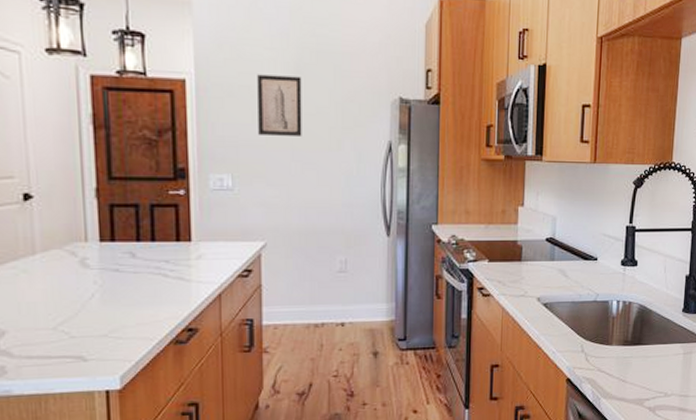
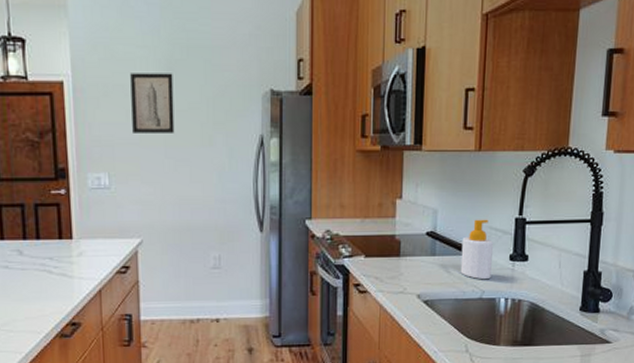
soap bottle: none [577,226,606,284] -> present [460,219,493,280]

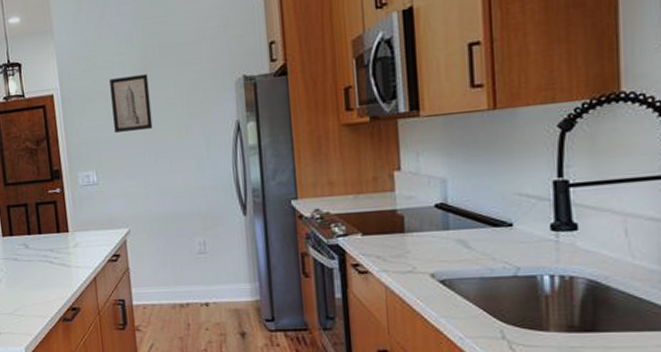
soap bottle: present [460,219,493,280] -> none [482,185,527,255]

